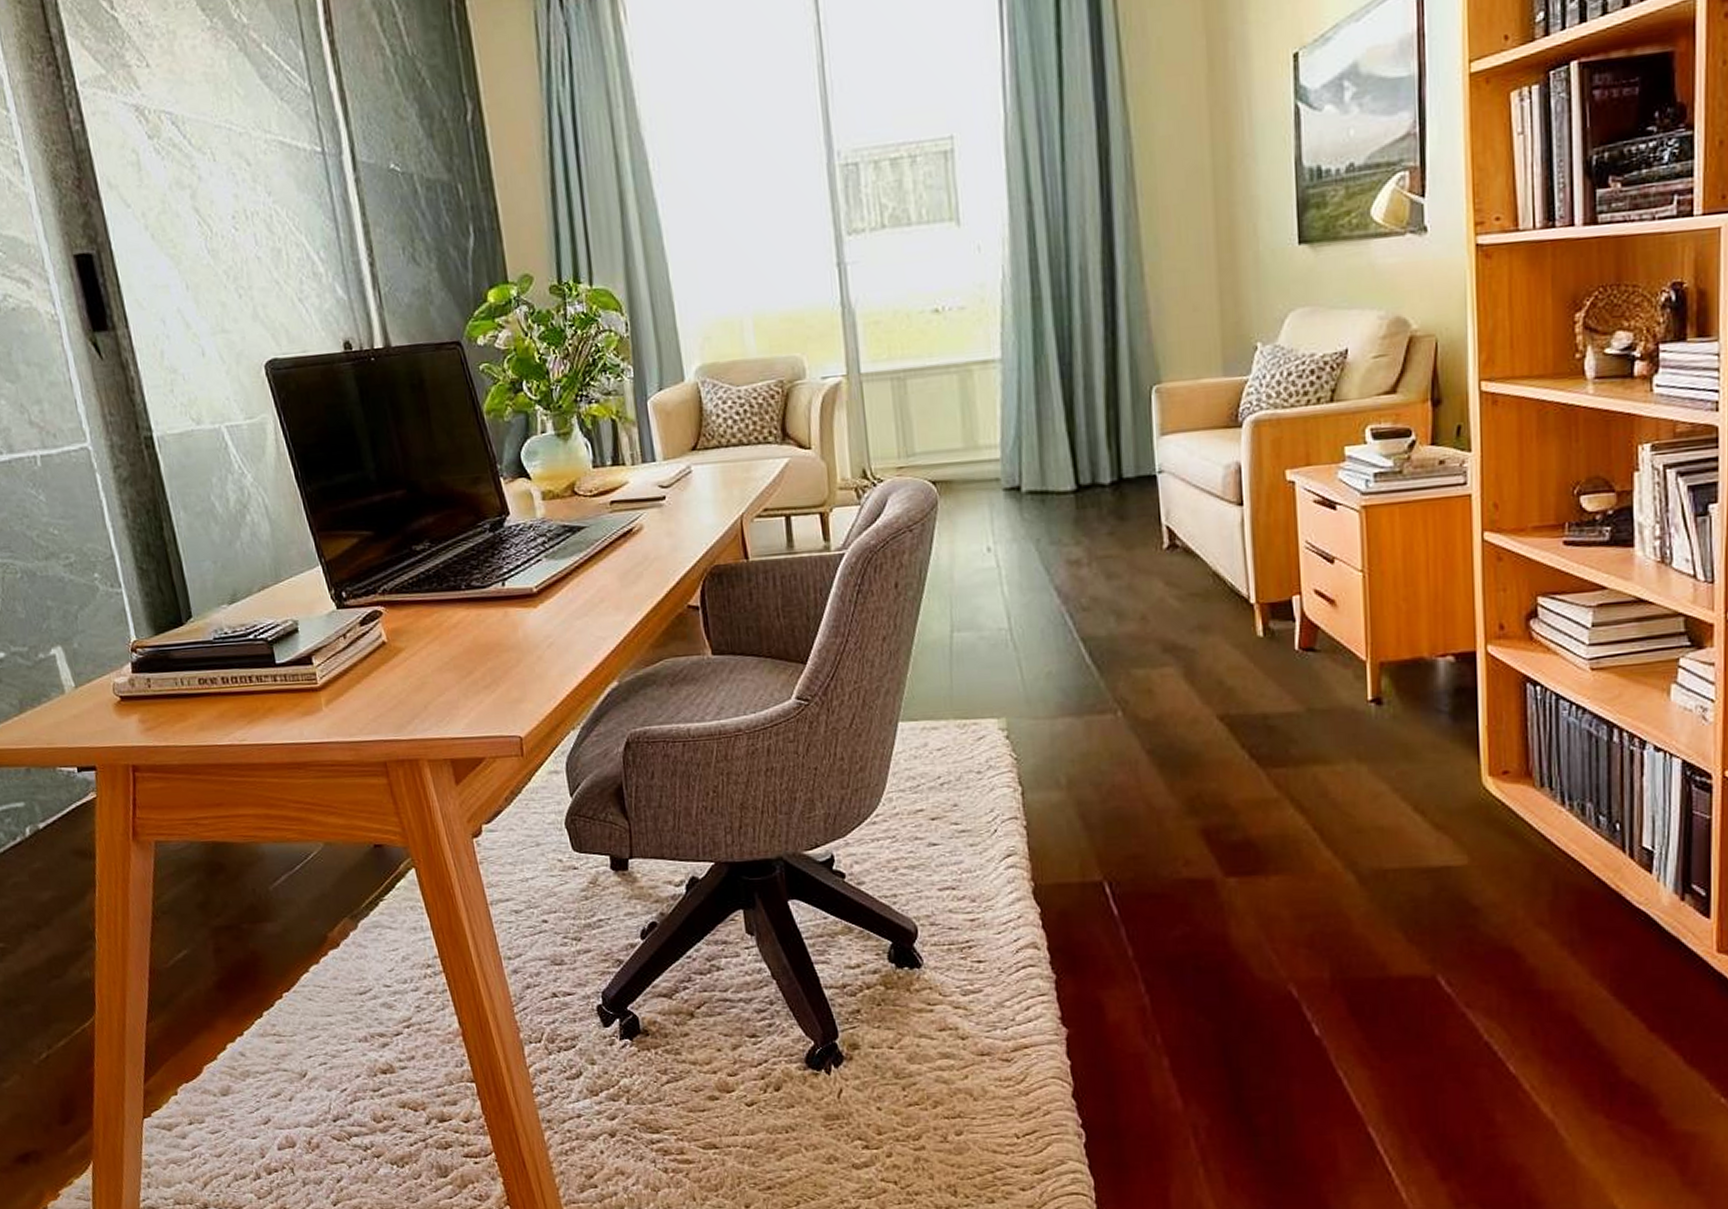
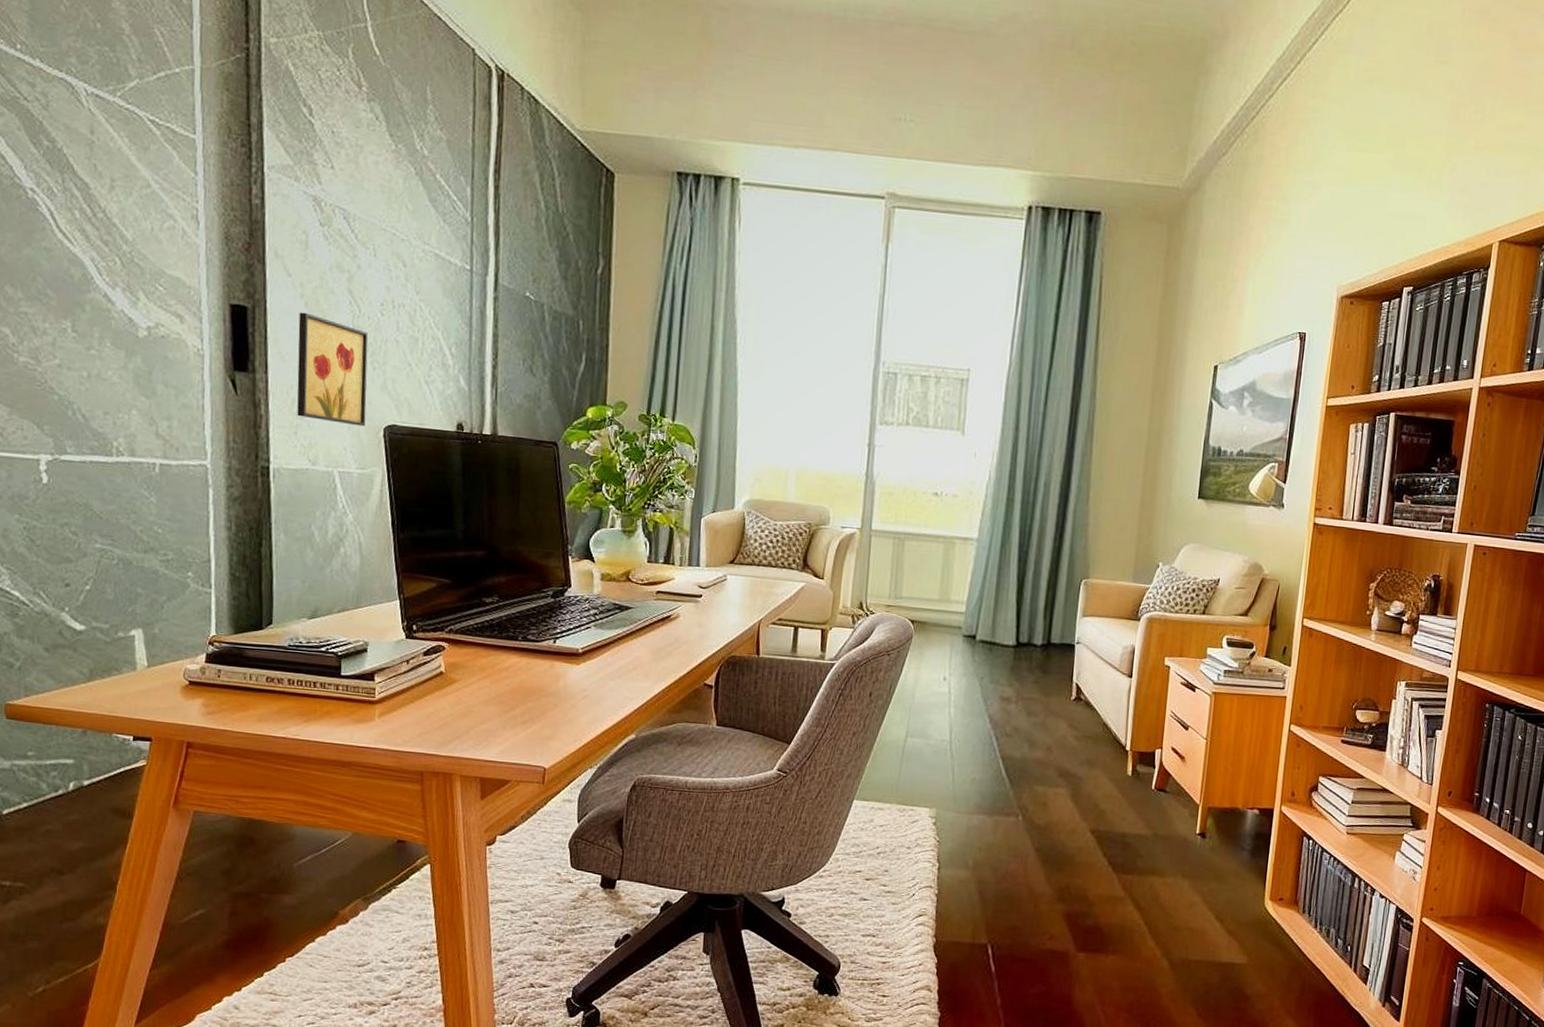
wall art: none [147,246,244,371] -> present [297,312,369,427]

